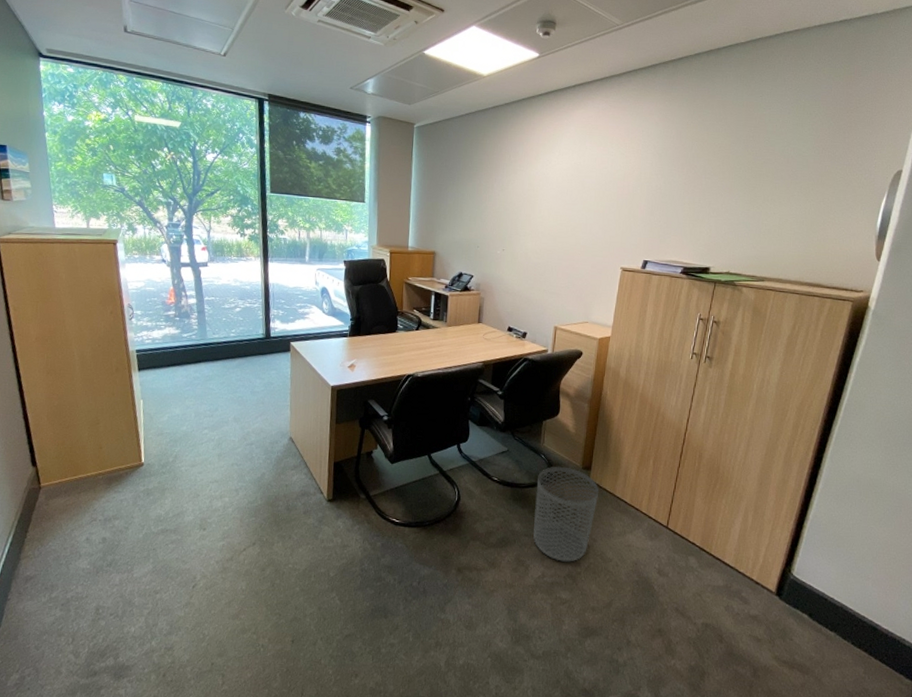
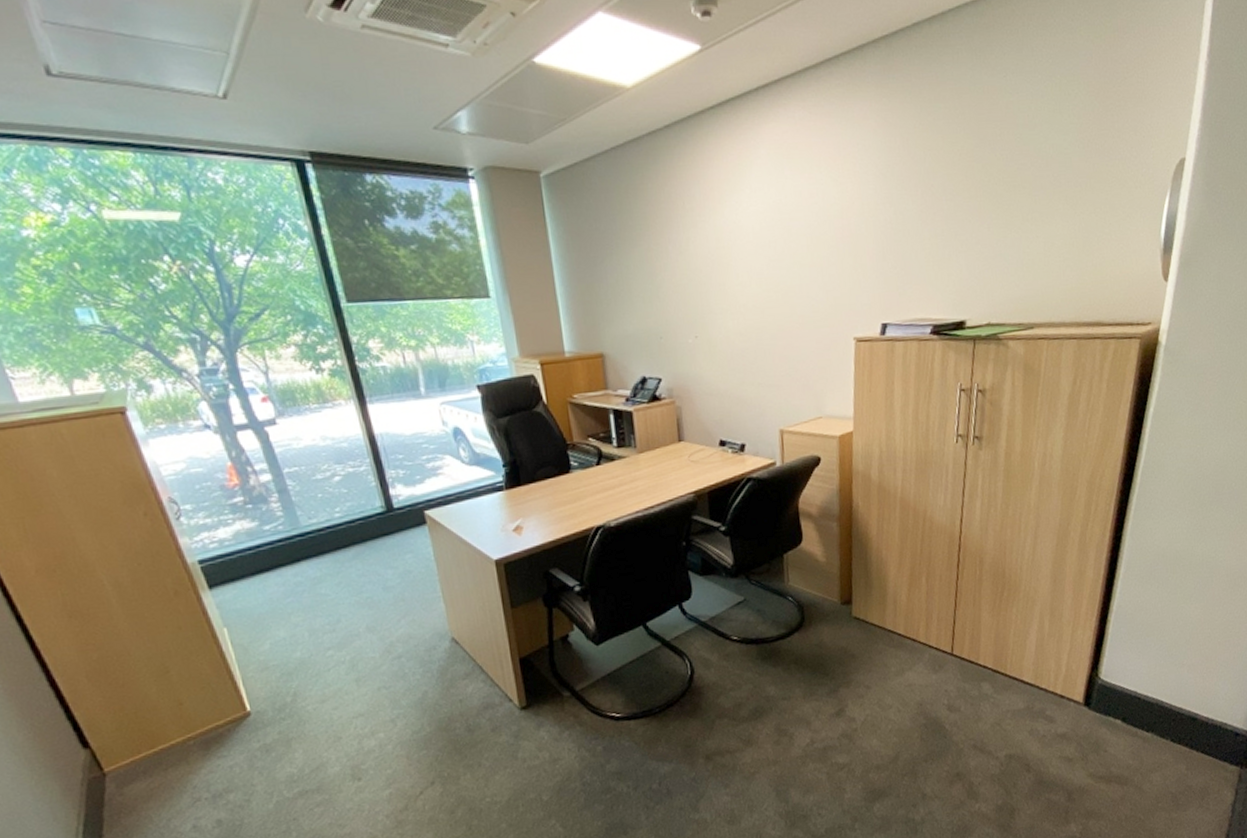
waste bin: present [533,466,599,562] -> none [787,606,866,722]

